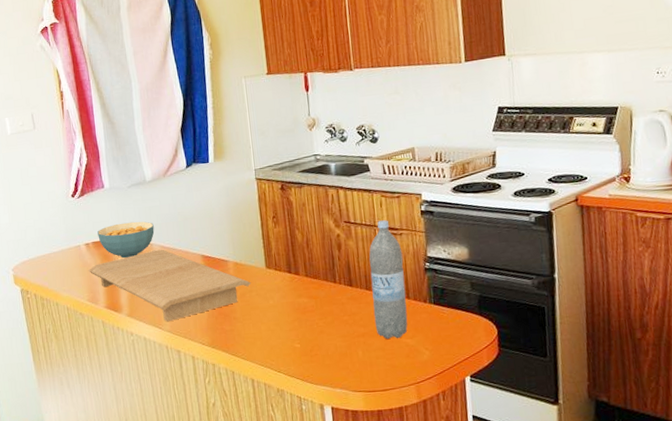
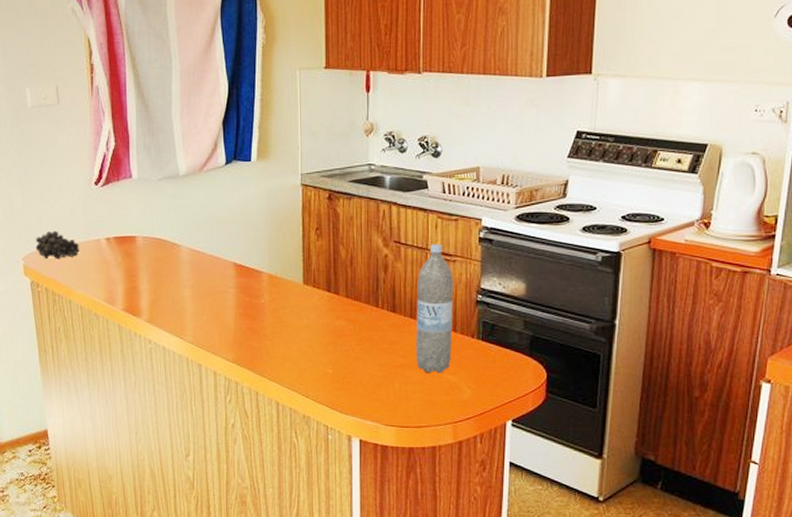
fruit: none [23,241,62,267] -> present [35,230,79,259]
cutting board: present [89,249,251,322] -> none [108,252,285,333]
cereal bowl: present [97,221,155,259] -> none [121,219,184,259]

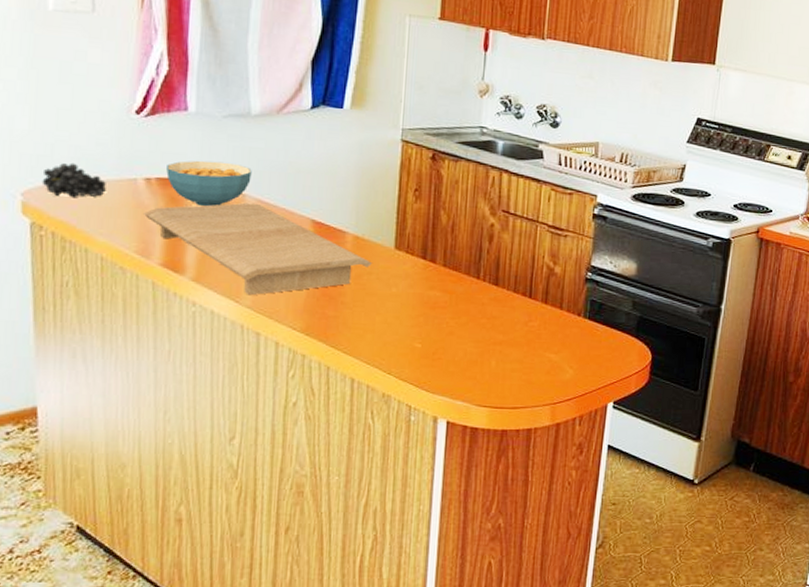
cutting board: none [108,252,285,333] -> present [144,203,372,296]
cereal bowl: none [121,219,184,259] -> present [166,160,252,207]
water bottle: present [416,244,454,374] -> none [517,217,564,352]

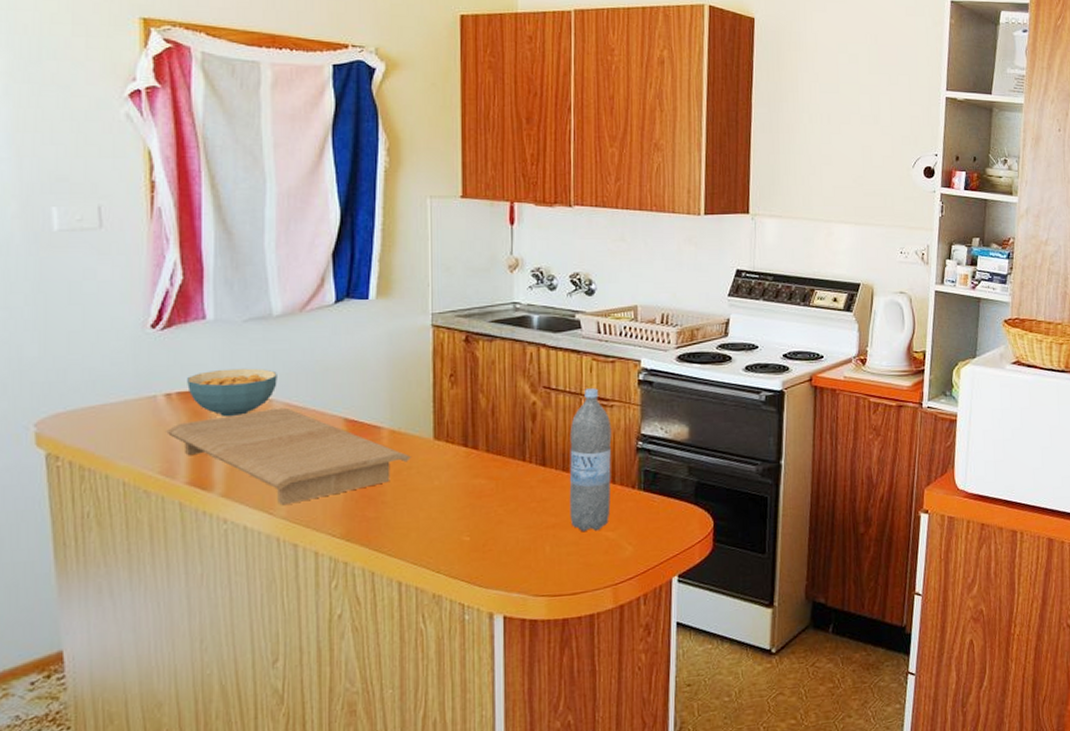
fruit: present [41,163,106,199] -> none [55,386,124,424]
water bottle: none [517,217,564,352] -> present [569,388,612,532]

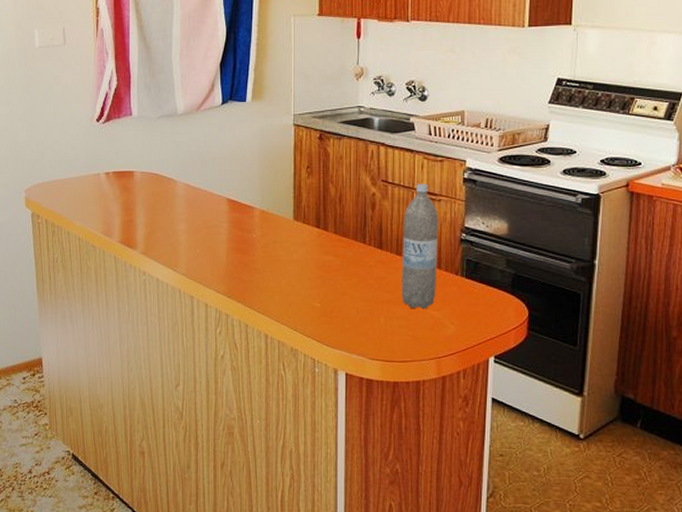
cutting board: present [166,407,411,506] -> none [106,187,276,265]
cereal bowl: present [187,368,277,417] -> none [120,155,180,193]

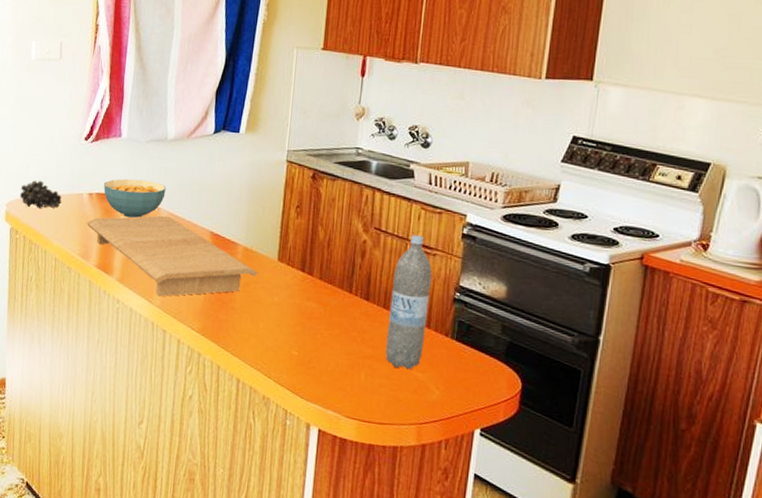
fruit: none [37,164,79,192] -> present [19,180,62,209]
cutting board: none [106,187,276,265] -> present [86,215,258,297]
cereal bowl: none [120,155,180,193] -> present [104,178,166,219]

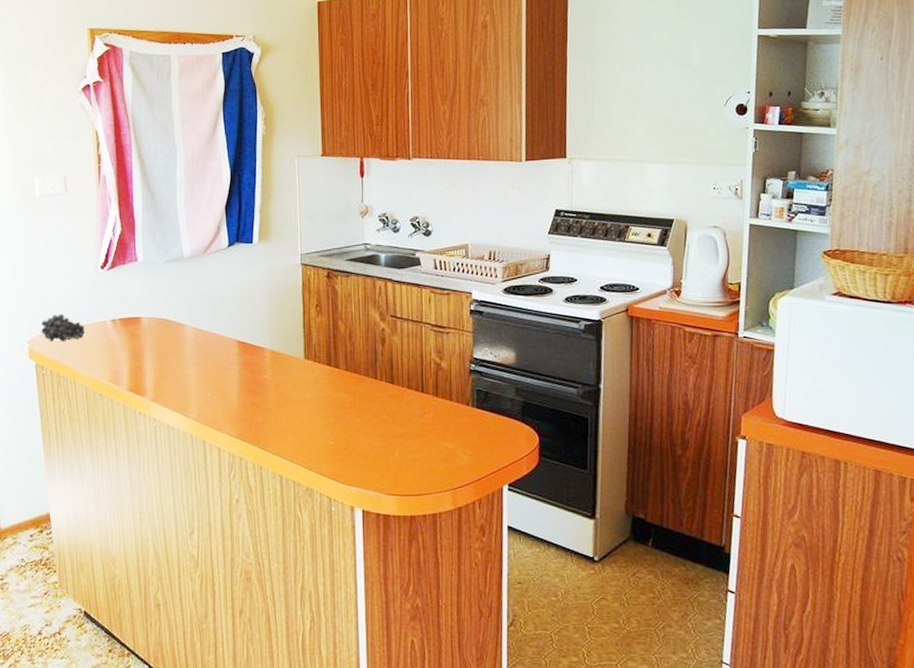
cutting board: present [86,215,258,297] -> none [113,331,287,410]
cereal bowl: present [104,178,166,219] -> none [126,300,188,339]
water bottle: present [385,235,433,370] -> none [413,317,449,442]

